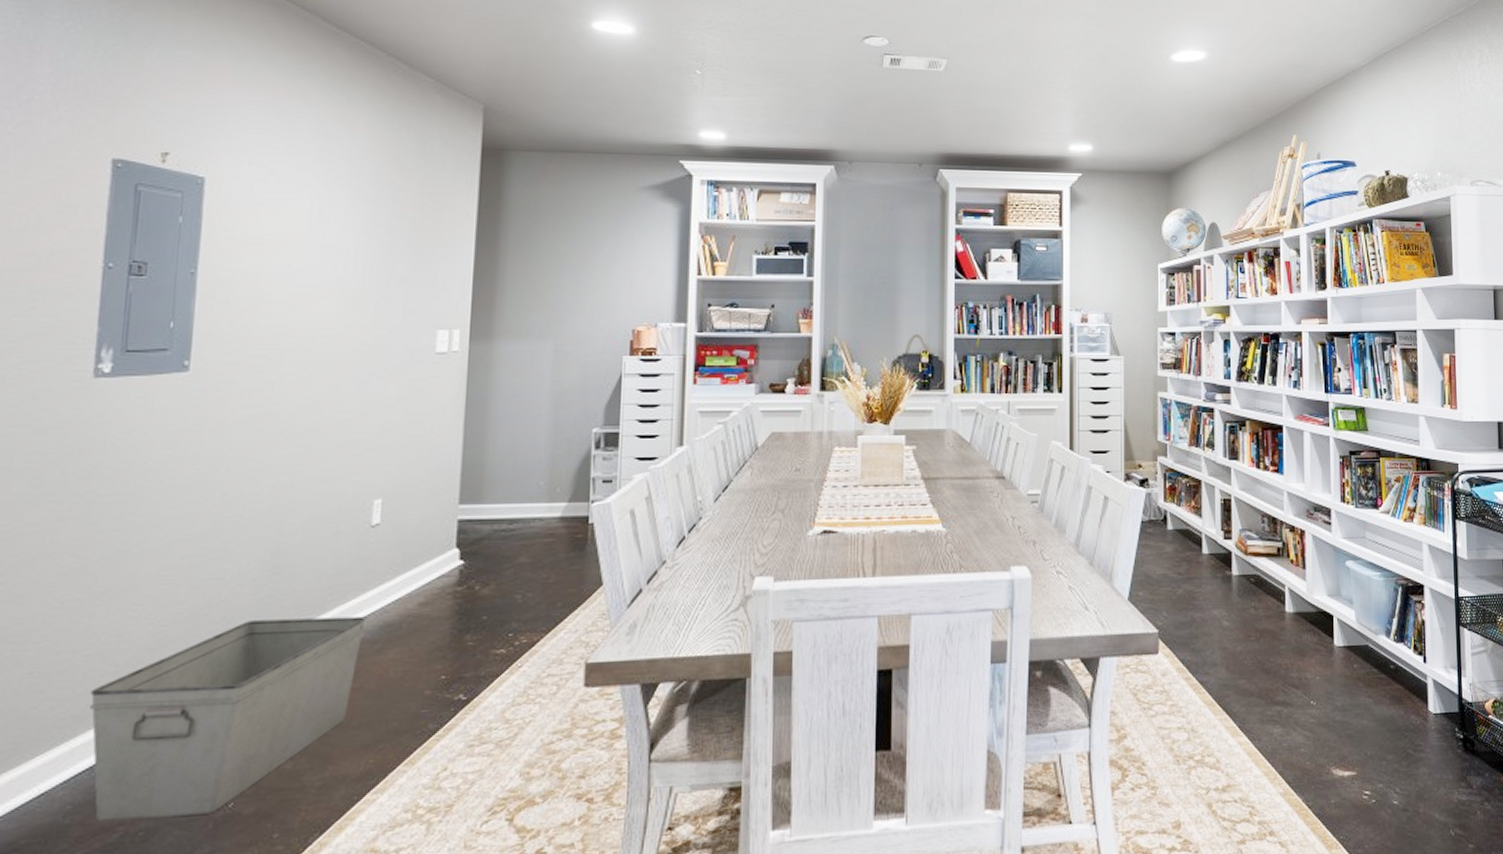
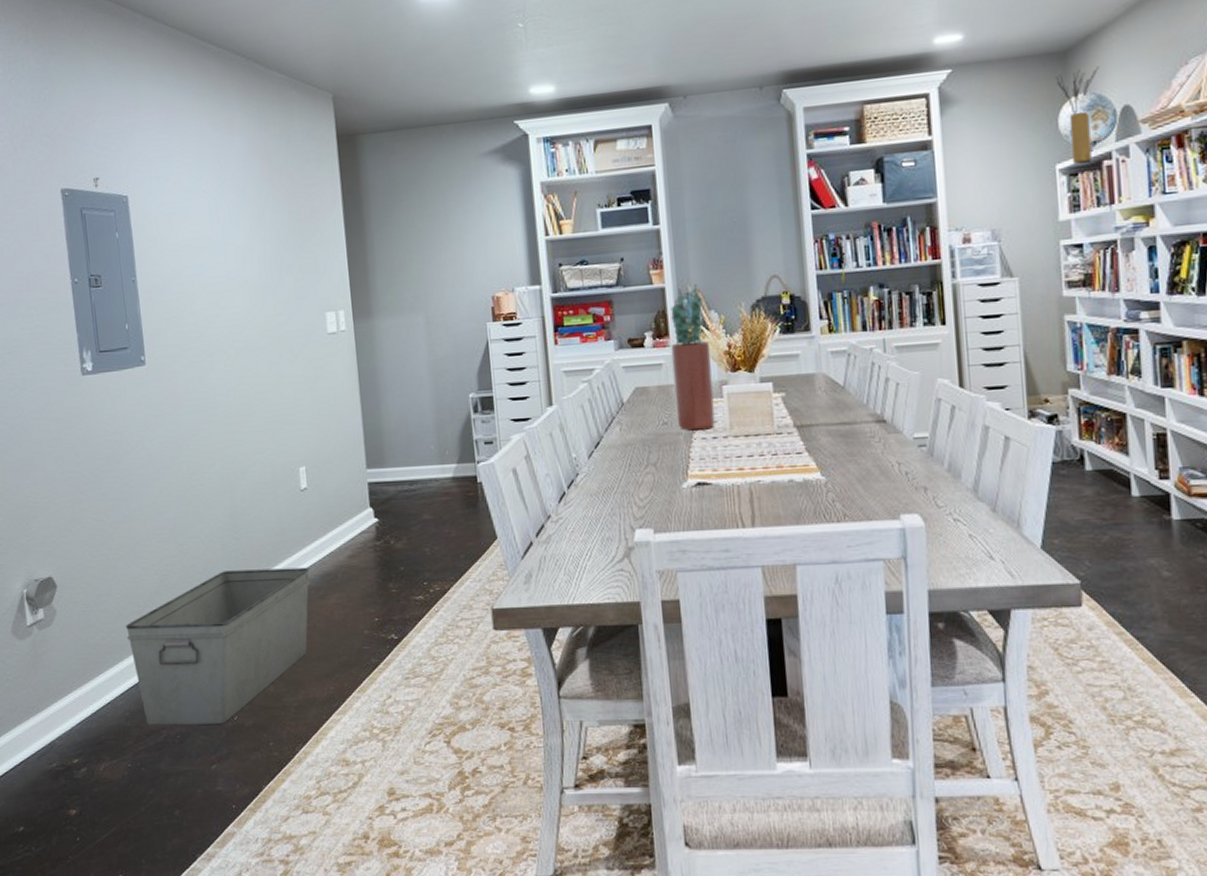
vase: none [810,336,849,478] -> present [670,284,715,431]
vase: none [1162,188,1195,267] -> present [1055,66,1100,165]

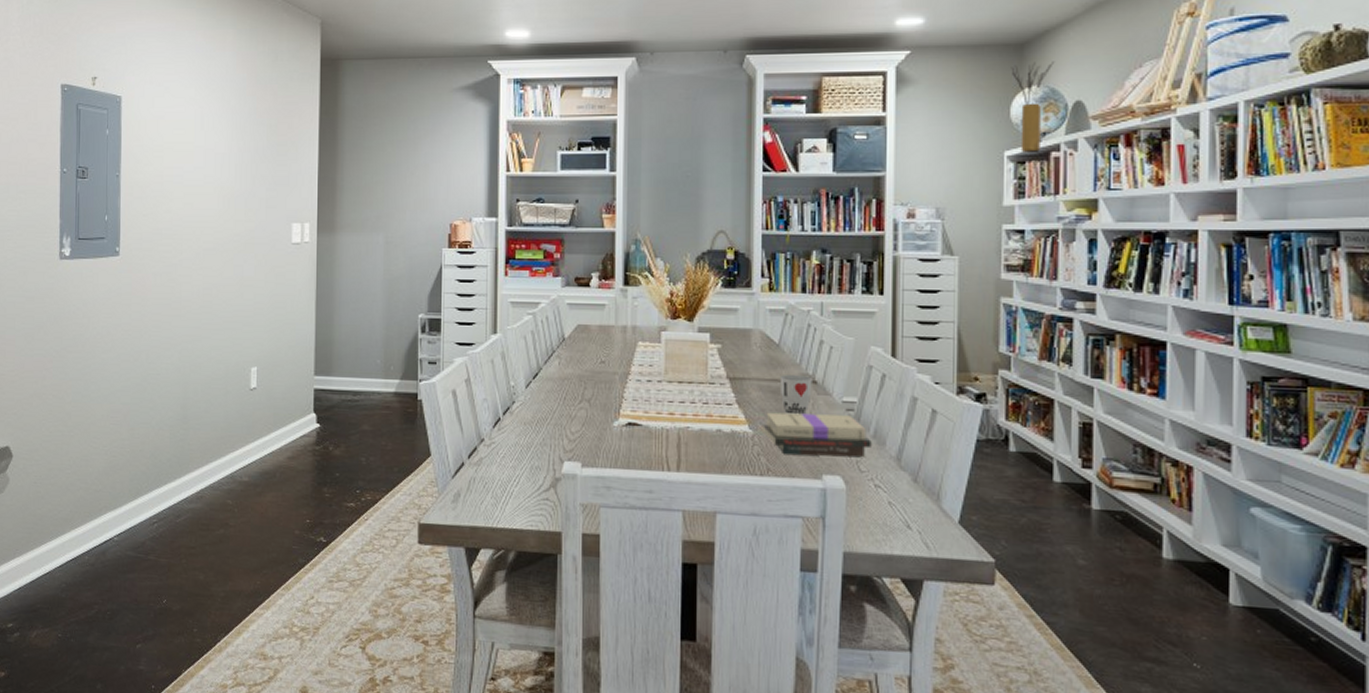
storage bin: present [125,567,310,725] -> none [71,458,250,606]
vase: present [670,284,715,431] -> none [614,232,652,372]
books: none [833,452,947,497] -> present [761,412,872,458]
cup: none [847,415,882,457] -> present [779,375,812,415]

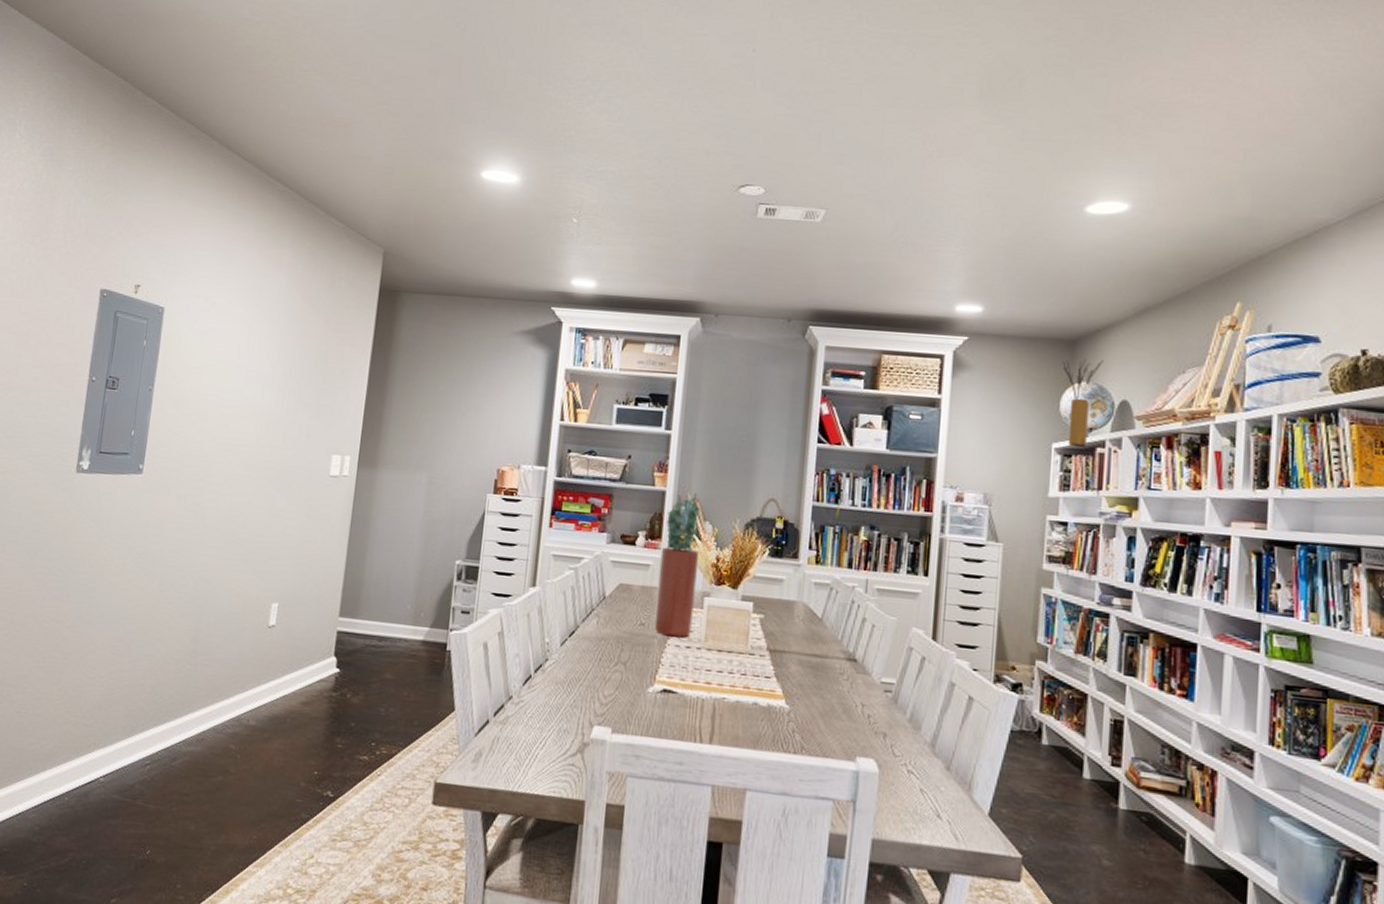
vase: none [614,232,652,372] -> present [654,493,701,638]
books: present [761,412,872,458] -> none [797,687,907,742]
cup: present [779,375,812,415] -> none [819,650,853,694]

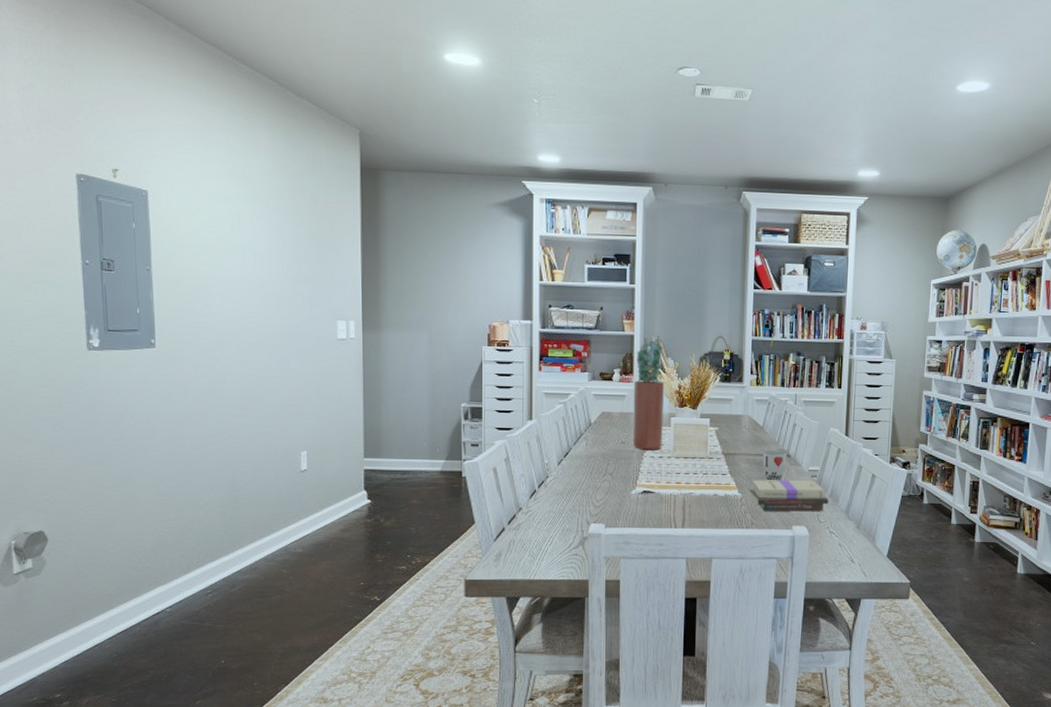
books: none [797,687,907,742] -> present [747,479,829,512]
cup: none [819,650,853,694] -> present [762,450,787,481]
vase: present [1062,358,1105,448] -> none [939,212,970,283]

